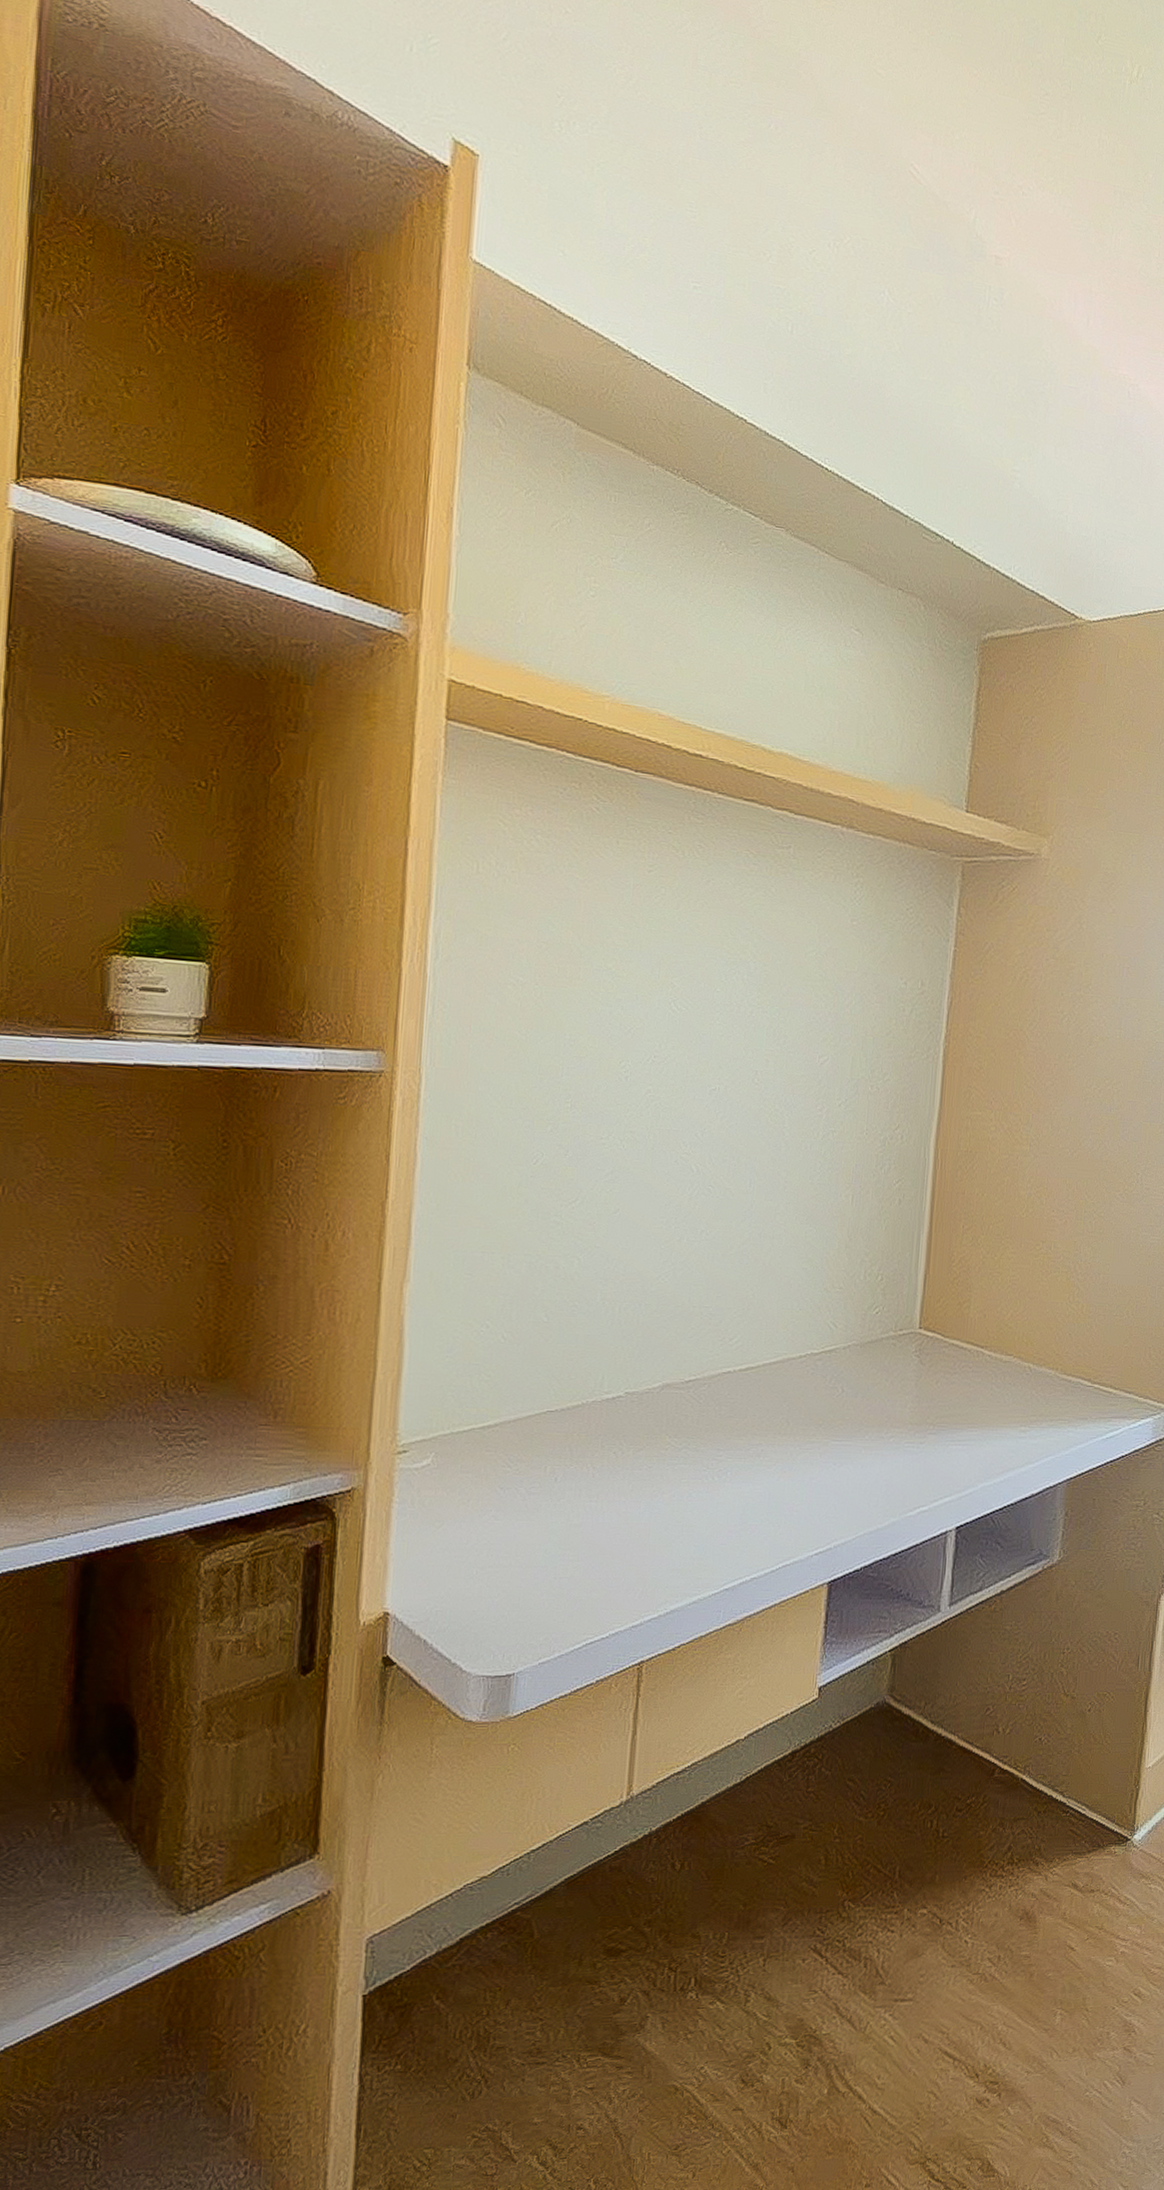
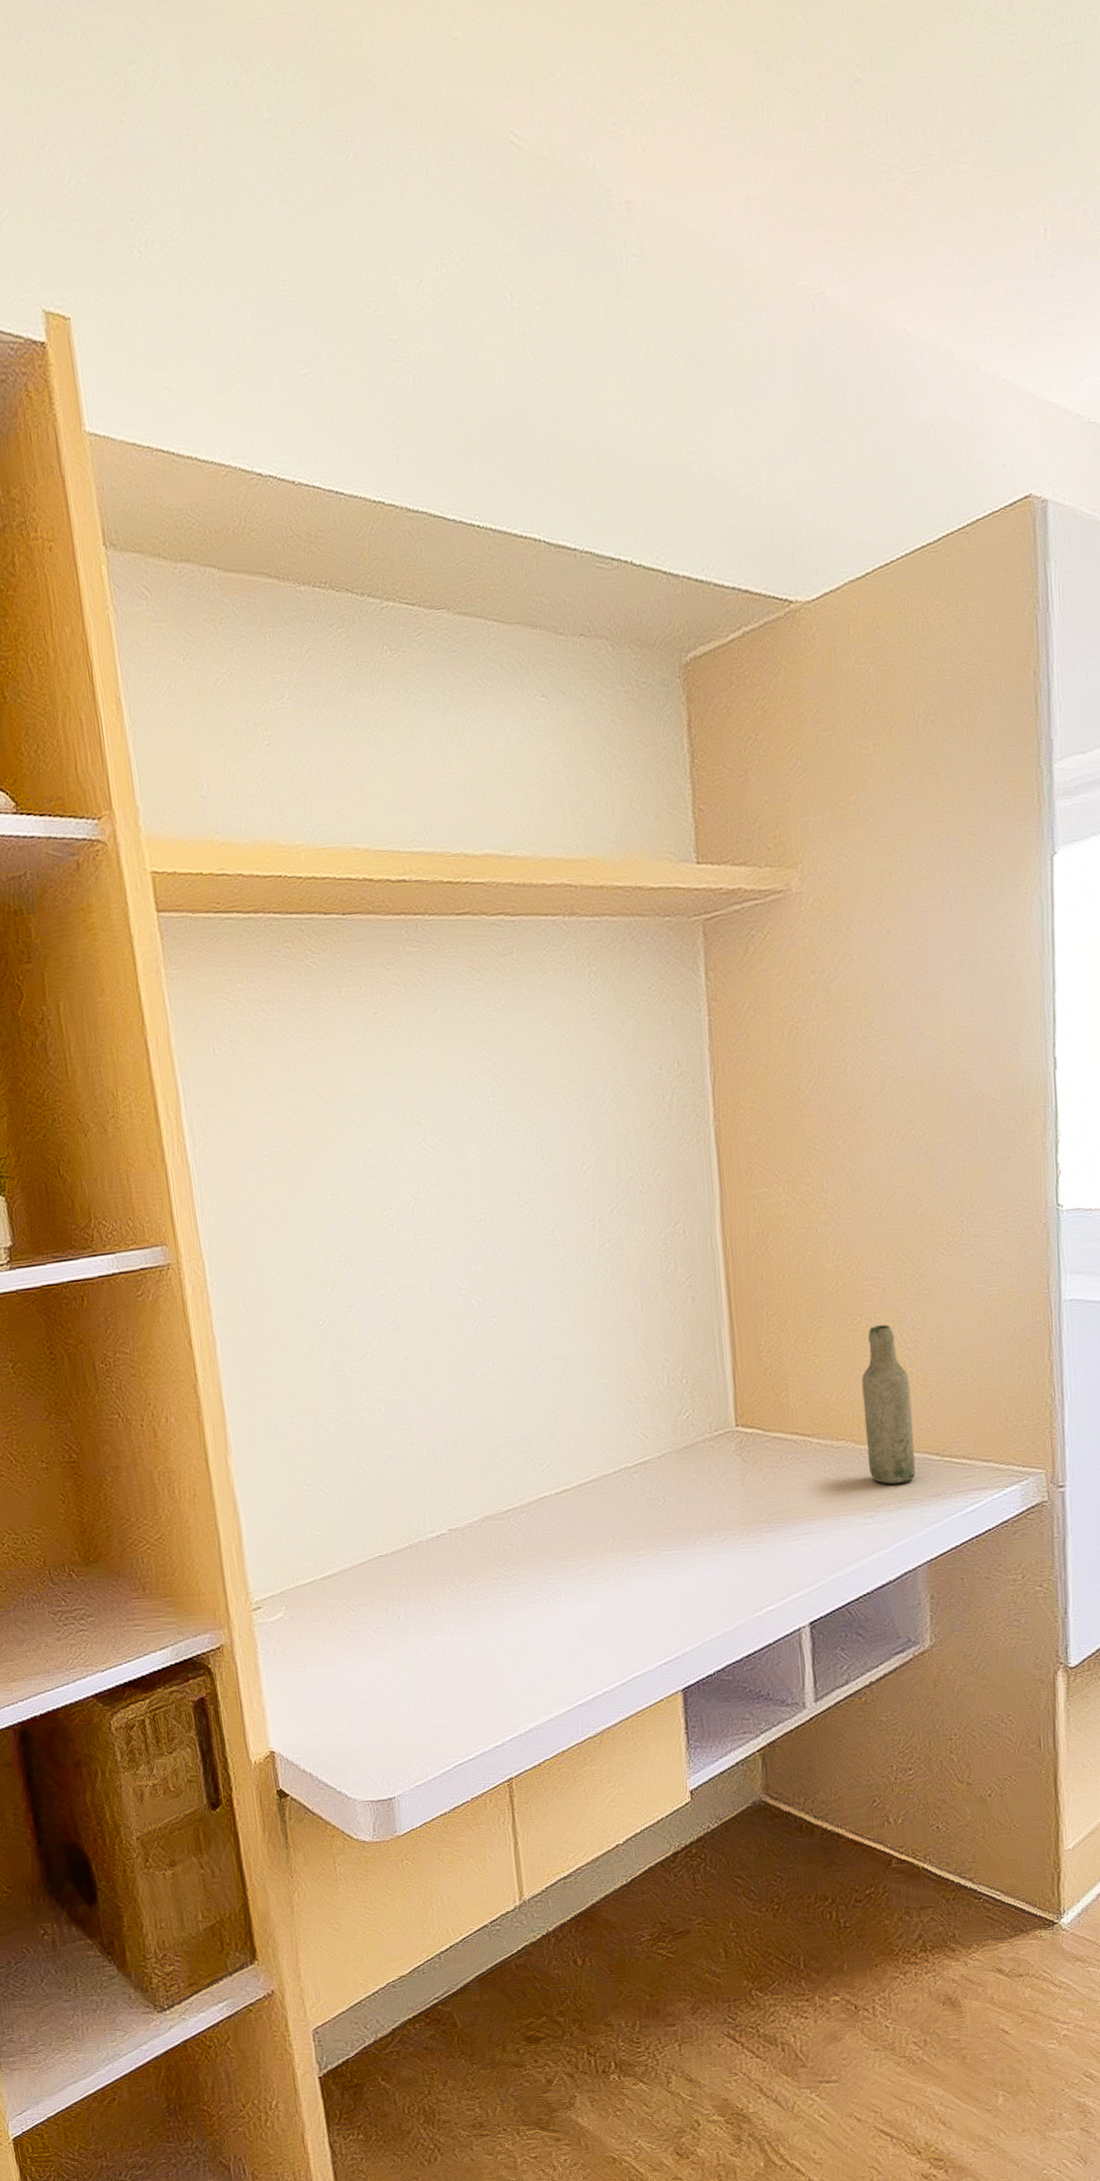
bottle: none [1029,1254,1076,1404] -> present [861,1324,916,1485]

